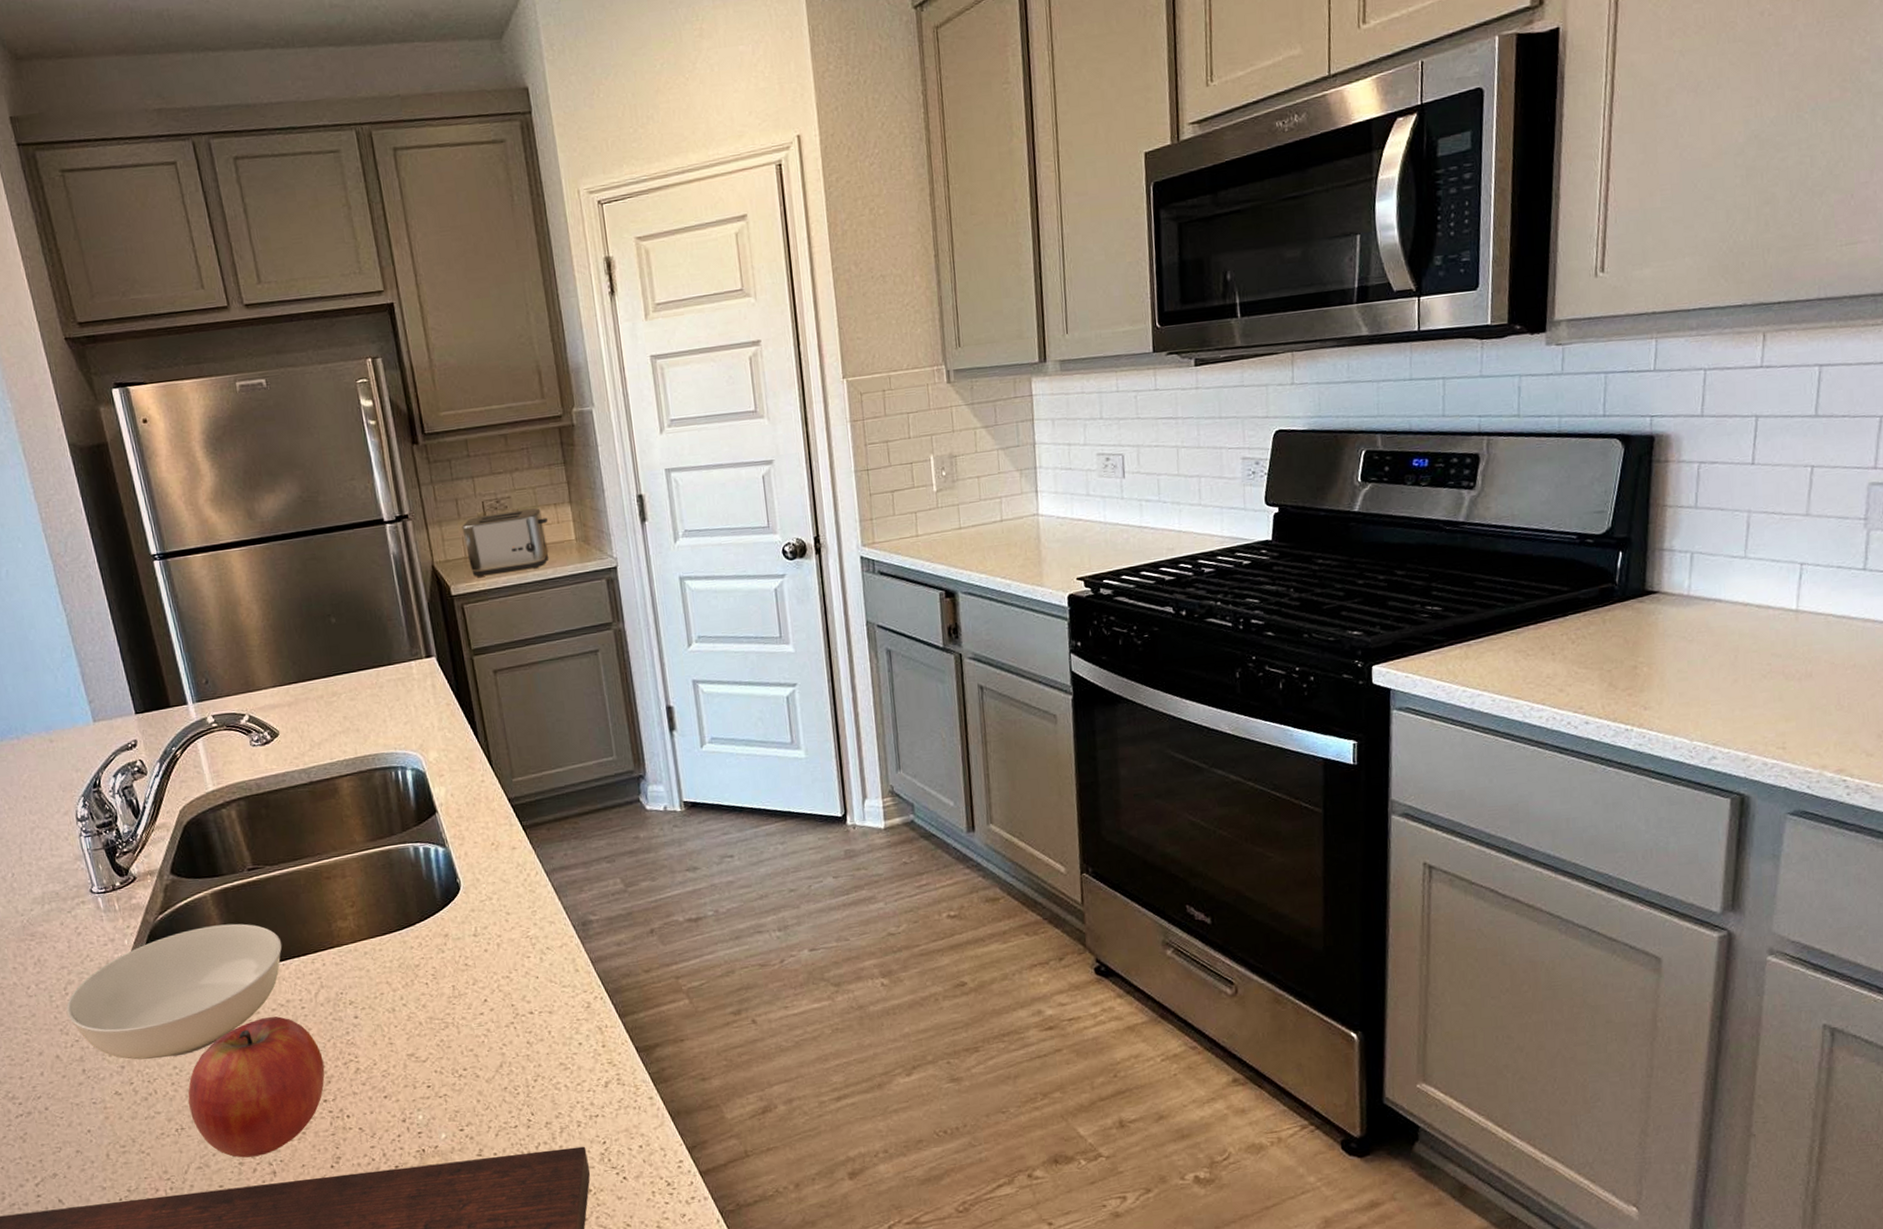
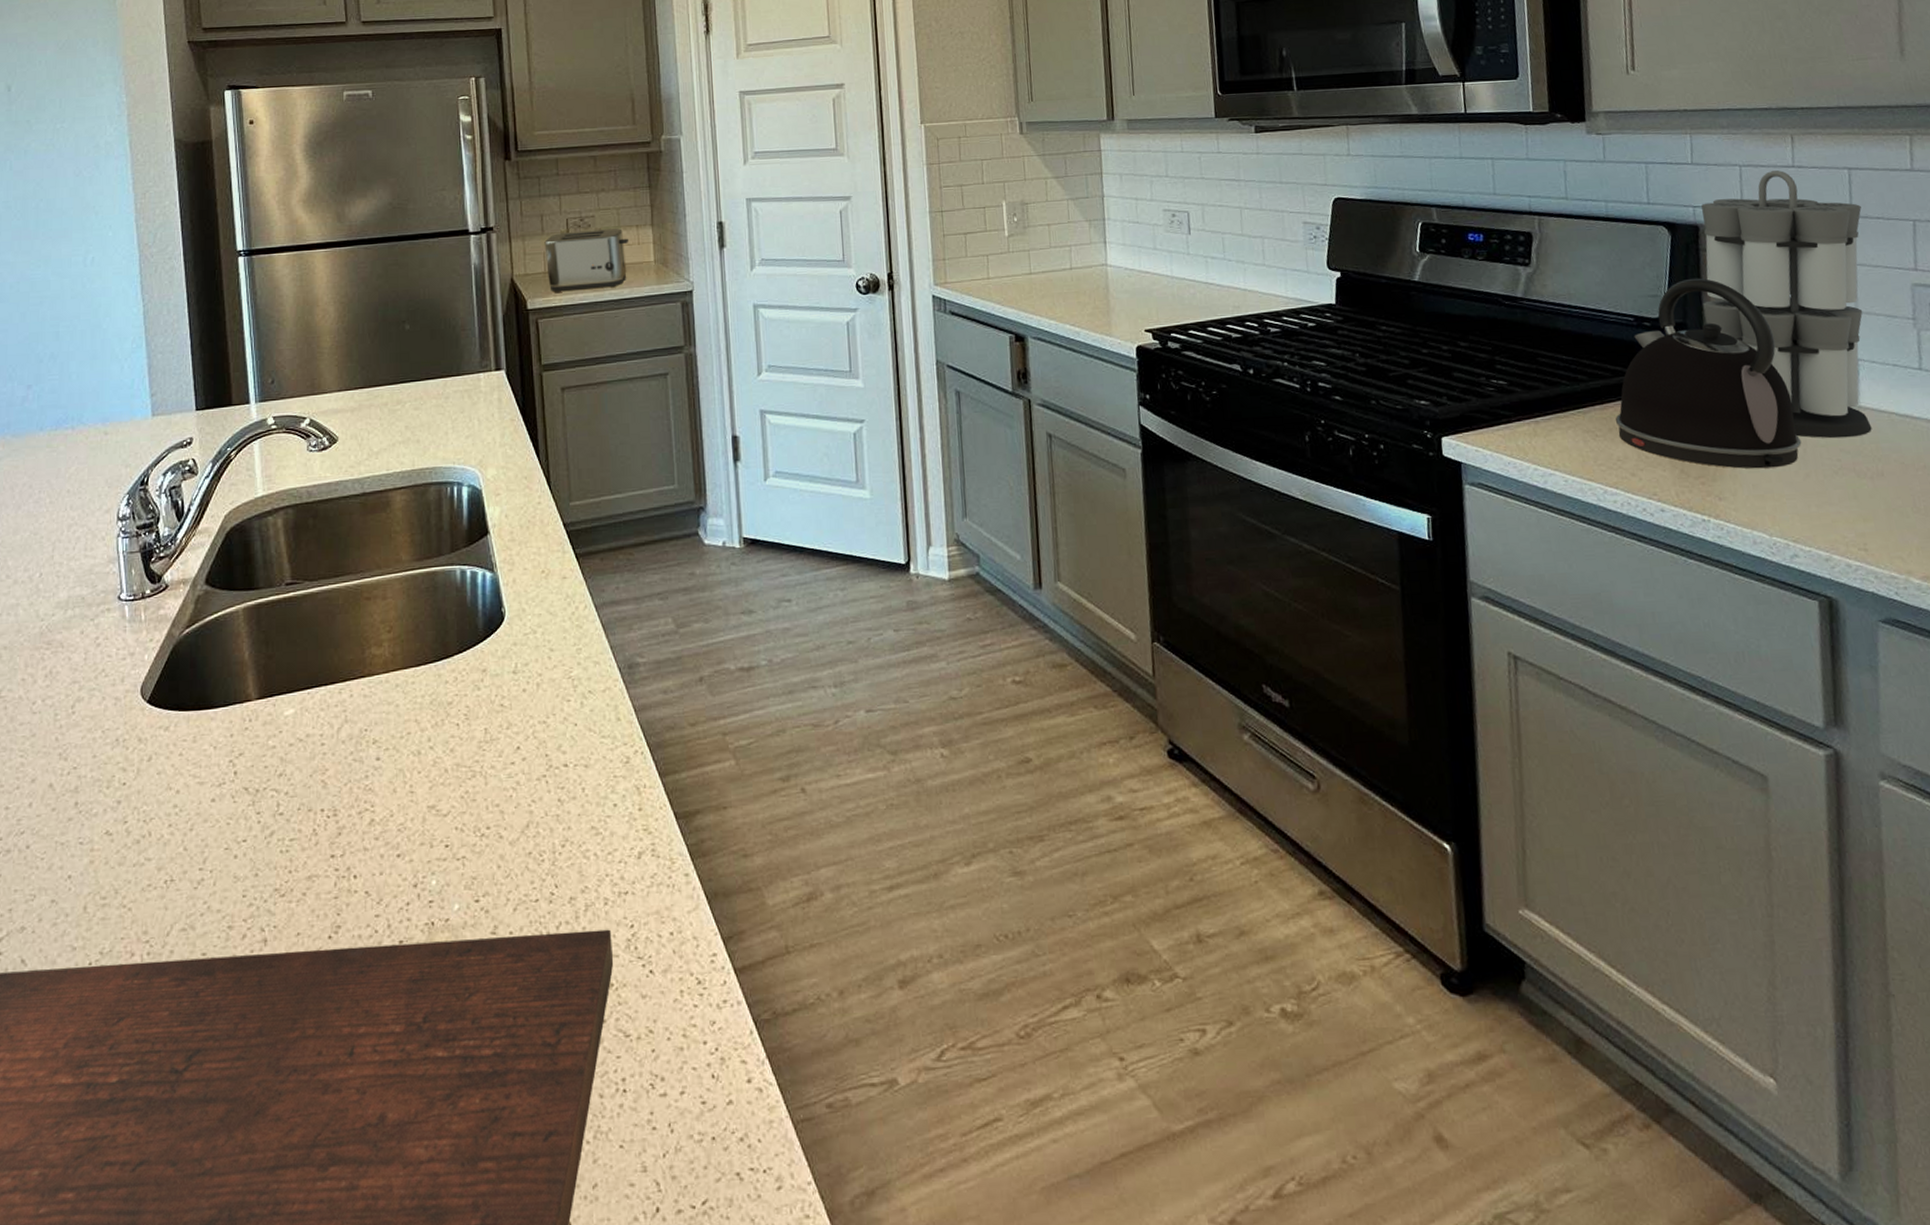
bowl: present [66,923,283,1060] -> none [69,643,310,795]
fruit: present [187,1016,325,1158] -> none [184,753,337,920]
kettle: none [1548,490,1734,679] -> present [1615,278,1802,469]
spice rack: none [1650,372,1828,644] -> present [1701,170,1872,439]

